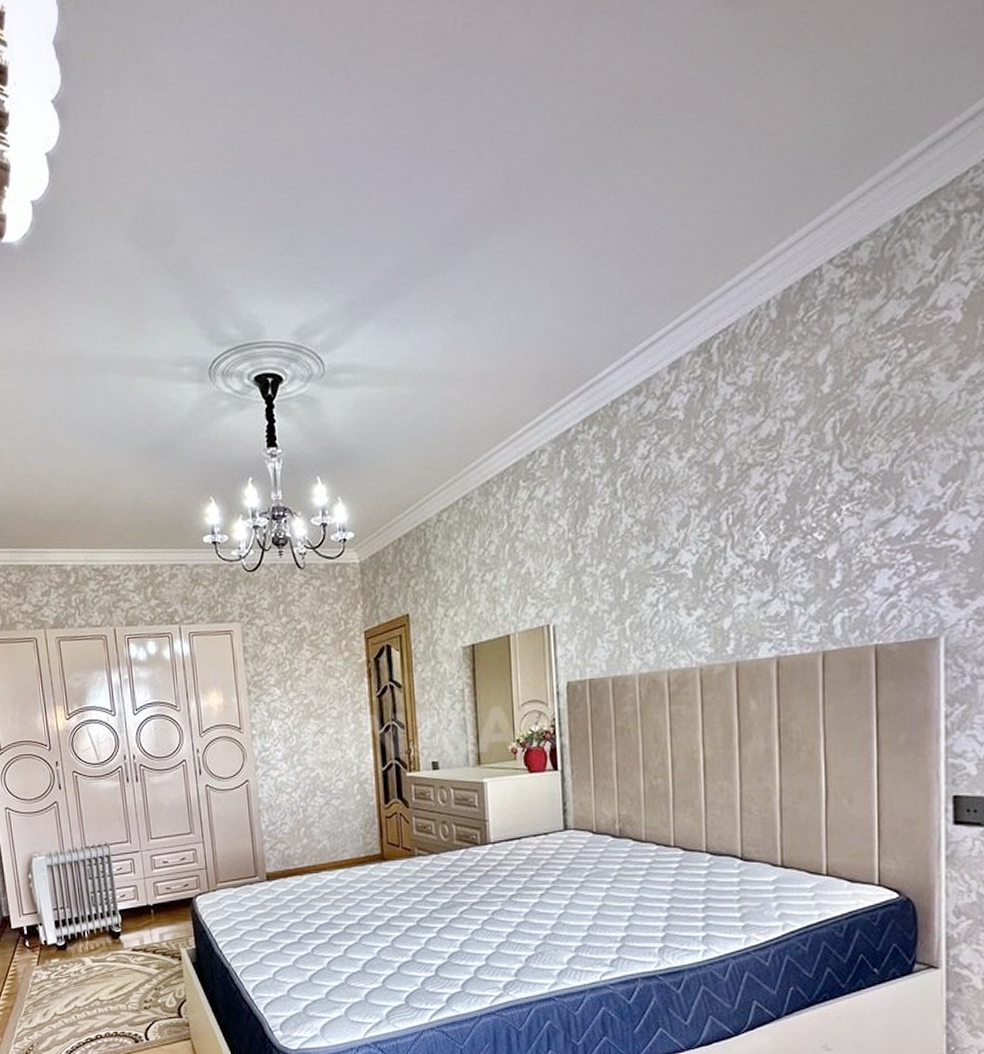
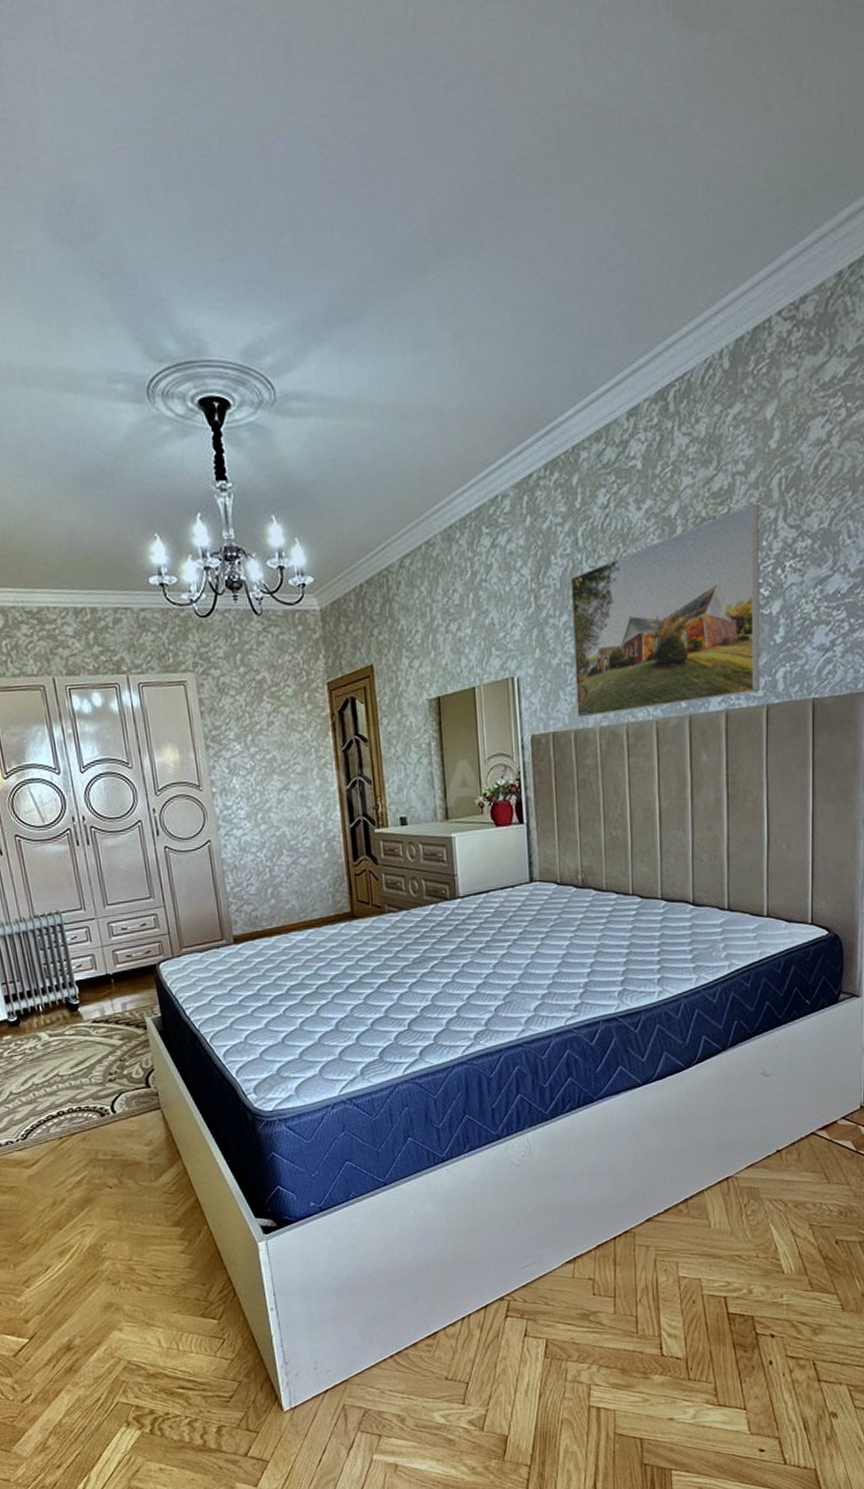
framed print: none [608,447,815,665] -> present [570,503,760,718]

